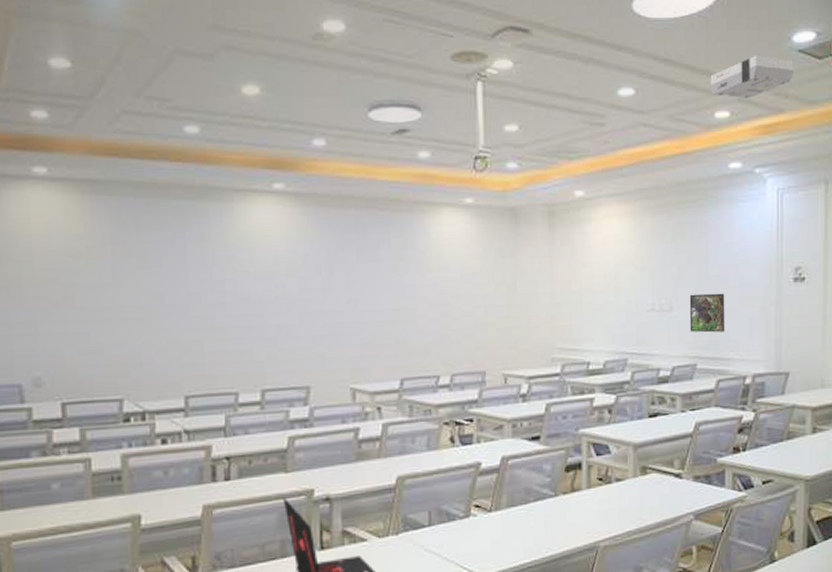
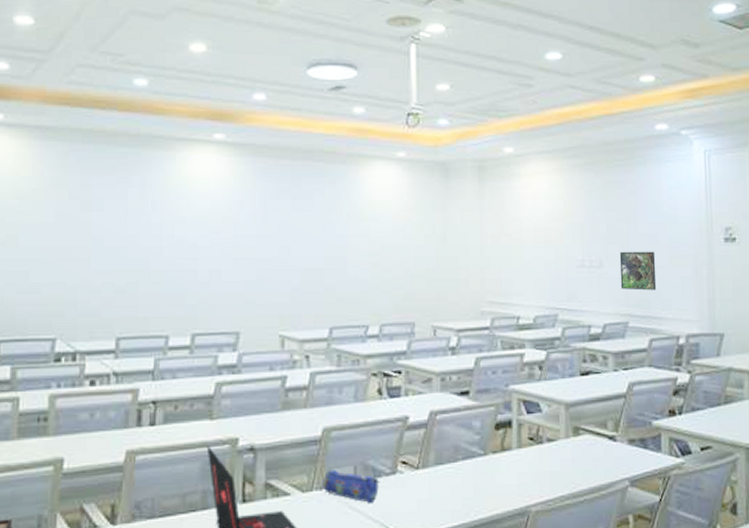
pencil case: none [398,515,454,545] -> present [322,470,380,503]
projector: present [710,55,793,98] -> none [634,24,716,64]

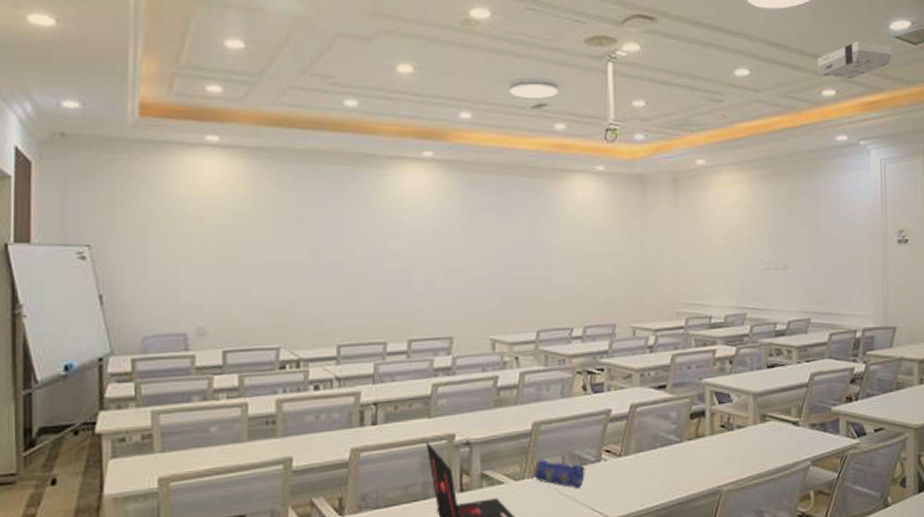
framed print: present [619,251,657,291] -> none [802,253,836,290]
projector: none [634,24,716,64] -> present [817,40,892,78]

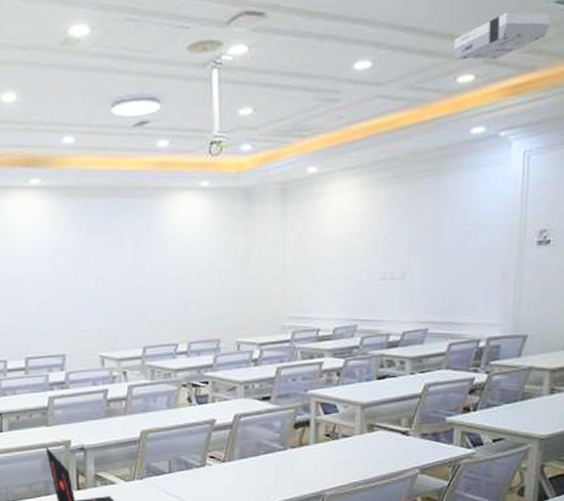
pencil case: present [533,459,586,488] -> none [142,464,191,489]

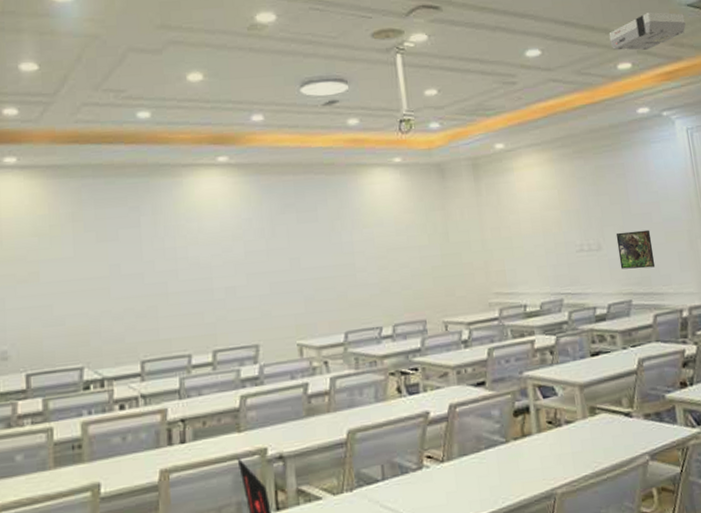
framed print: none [422,259,461,299] -> present [615,229,656,269]

